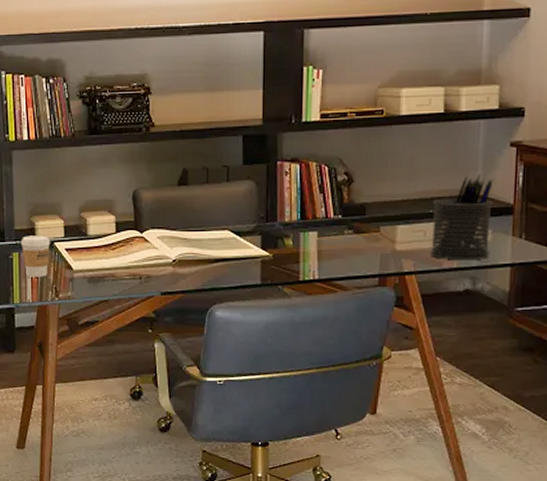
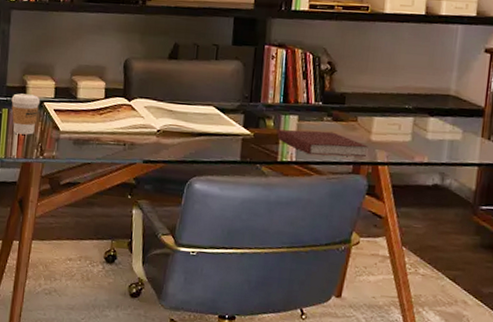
notebook: none [298,245,393,271] -> present [277,129,368,157]
pen holder: present [430,173,494,259] -> none [403,75,467,157]

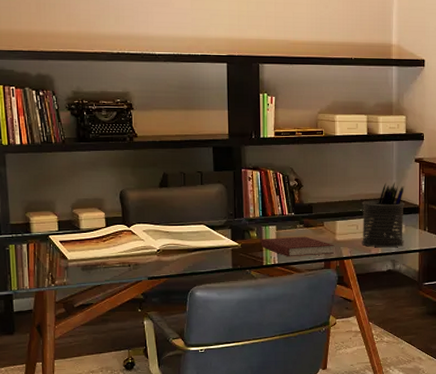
coffee cup: present [11,93,41,135] -> none [16,230,46,267]
pen holder: none [403,75,467,157] -> present [362,181,405,247]

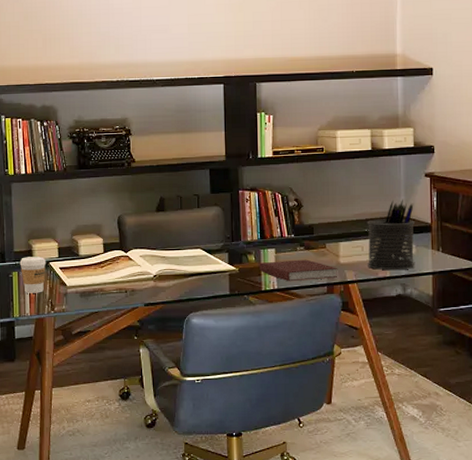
coffee cup: none [16,230,46,267] -> present [20,256,47,293]

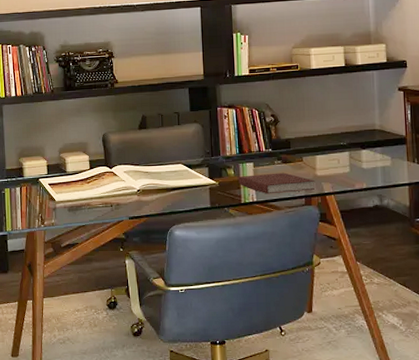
coffee cup: present [20,256,47,293] -> none [11,174,36,209]
pen holder: present [367,198,416,270] -> none [342,112,390,181]

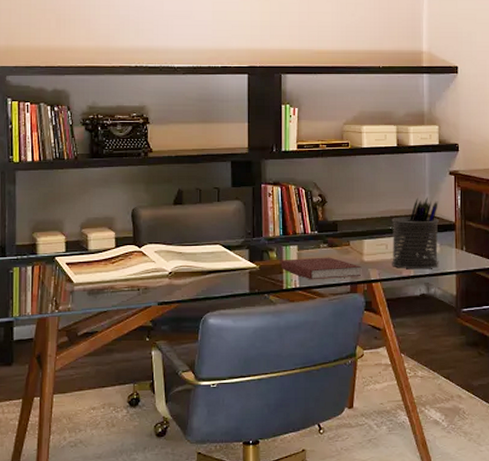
pen holder: none [342,112,390,181] -> present [391,196,440,268]

